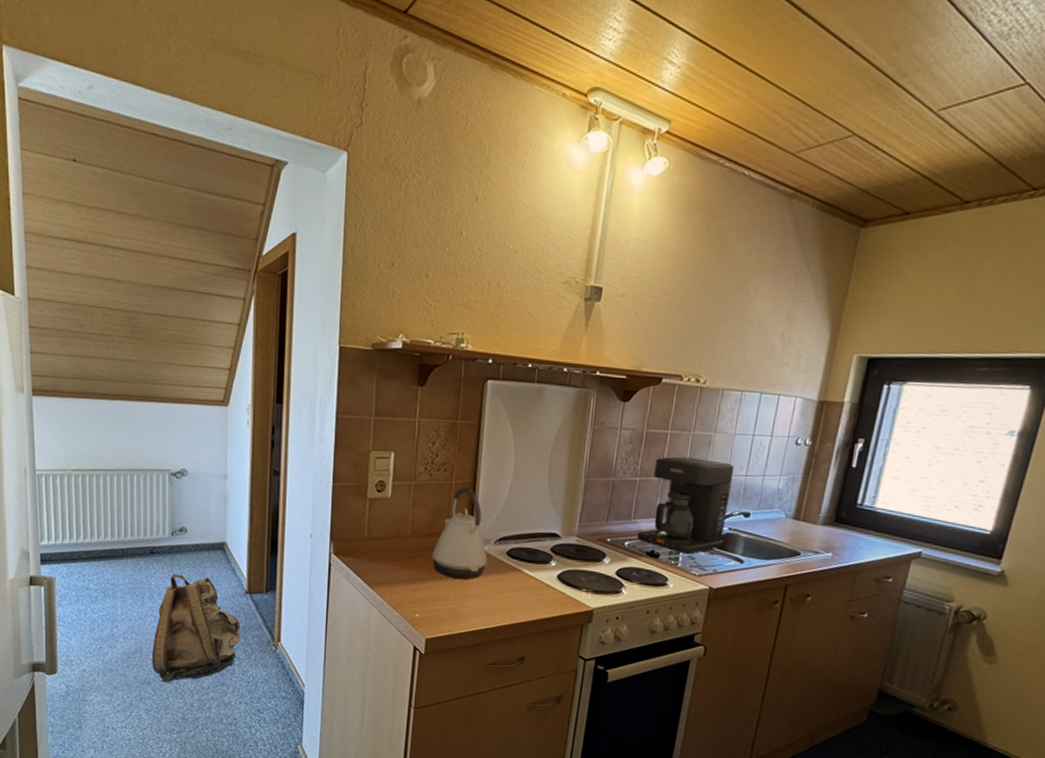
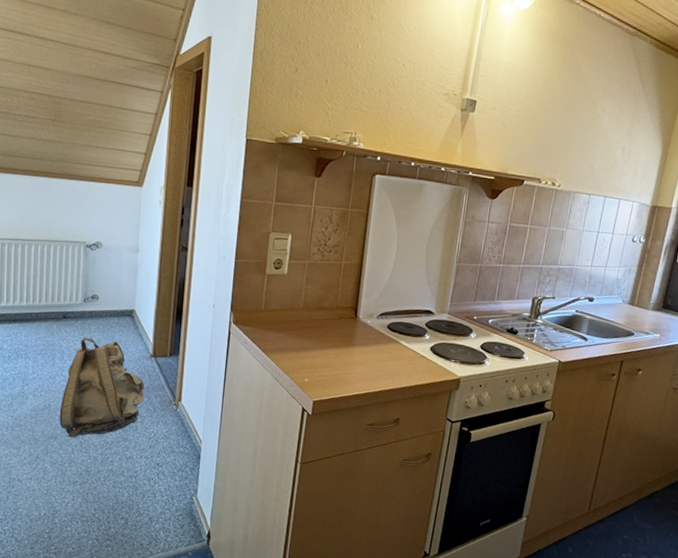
kettle: present [432,487,488,579] -> none [321,267,371,349]
coffee maker: present [637,456,735,554] -> none [499,247,582,332]

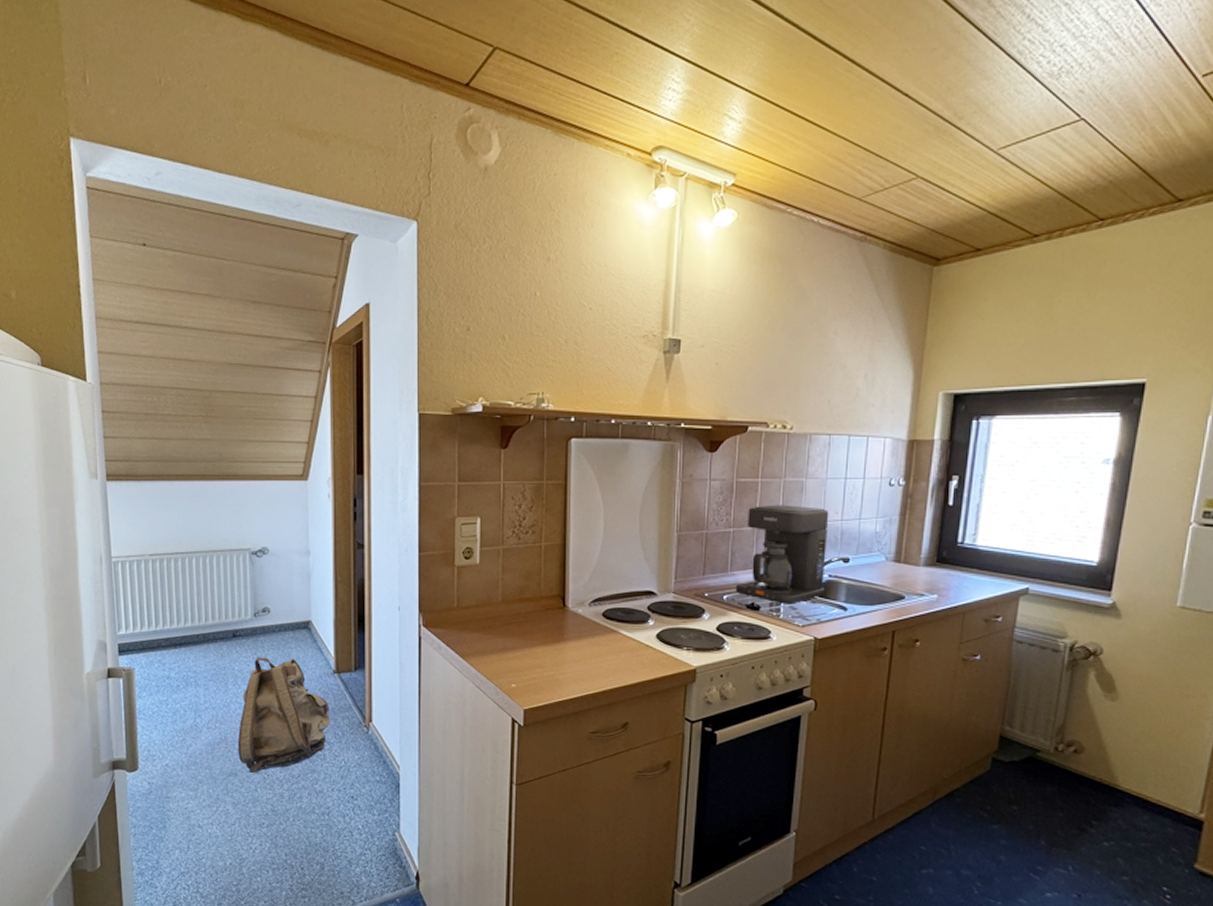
coffee maker: none [499,247,582,332] -> present [735,505,829,604]

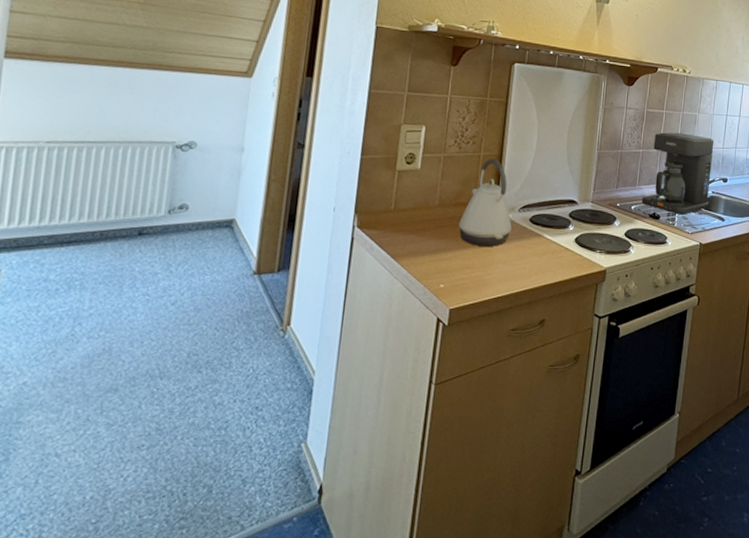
backpack: present [237,657,331,774] -> none [123,257,244,388]
kettle: none [525,548,583,644] -> present [458,158,512,247]

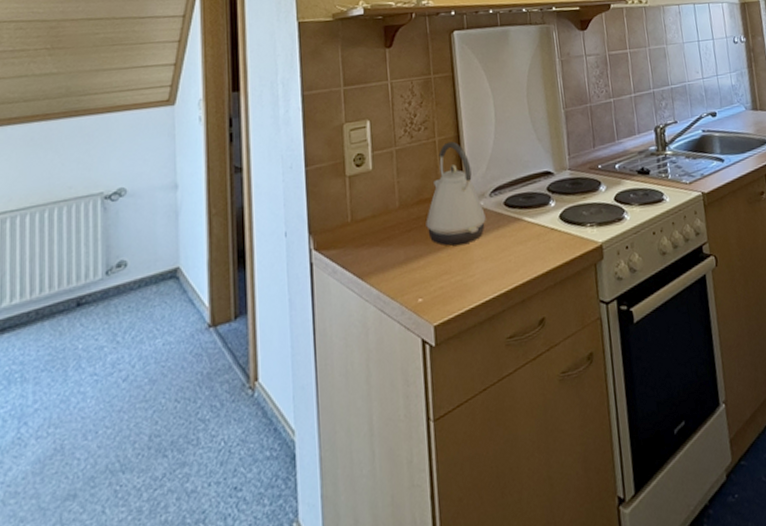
coffee maker: present [641,132,714,215] -> none [623,69,702,165]

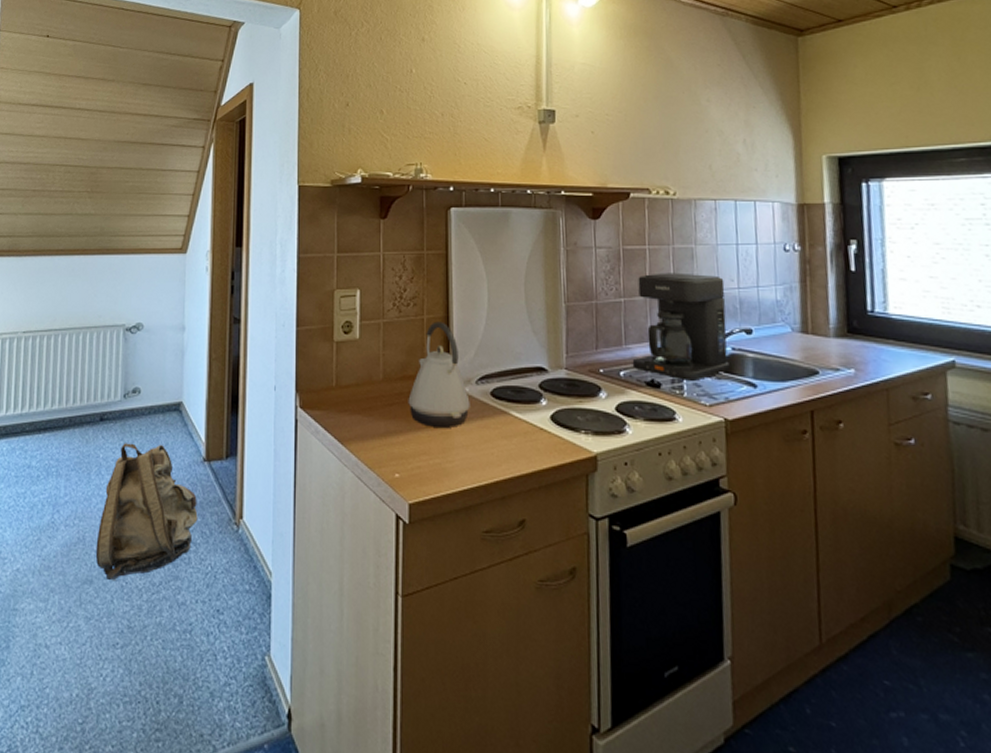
backpack: none [78,318,206,489] -> present [95,443,198,581]
coffee maker: none [623,69,702,165] -> present [632,273,730,381]

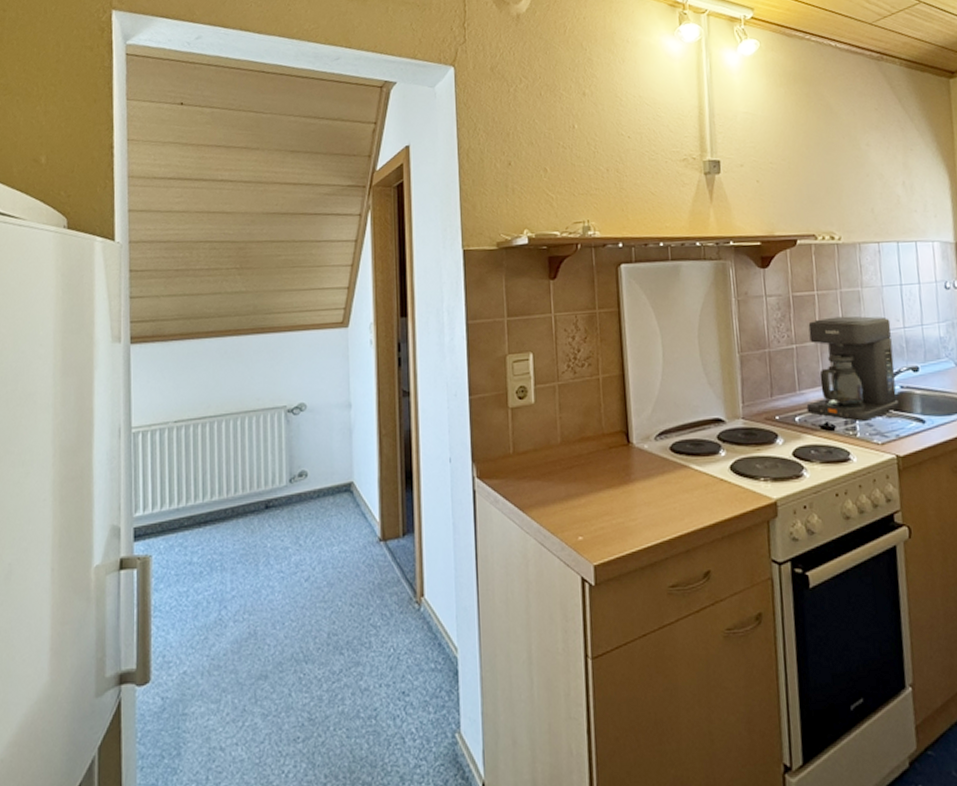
backpack: present [95,443,198,581] -> none [269,527,377,674]
kettle: present [408,322,470,428] -> none [587,380,650,487]

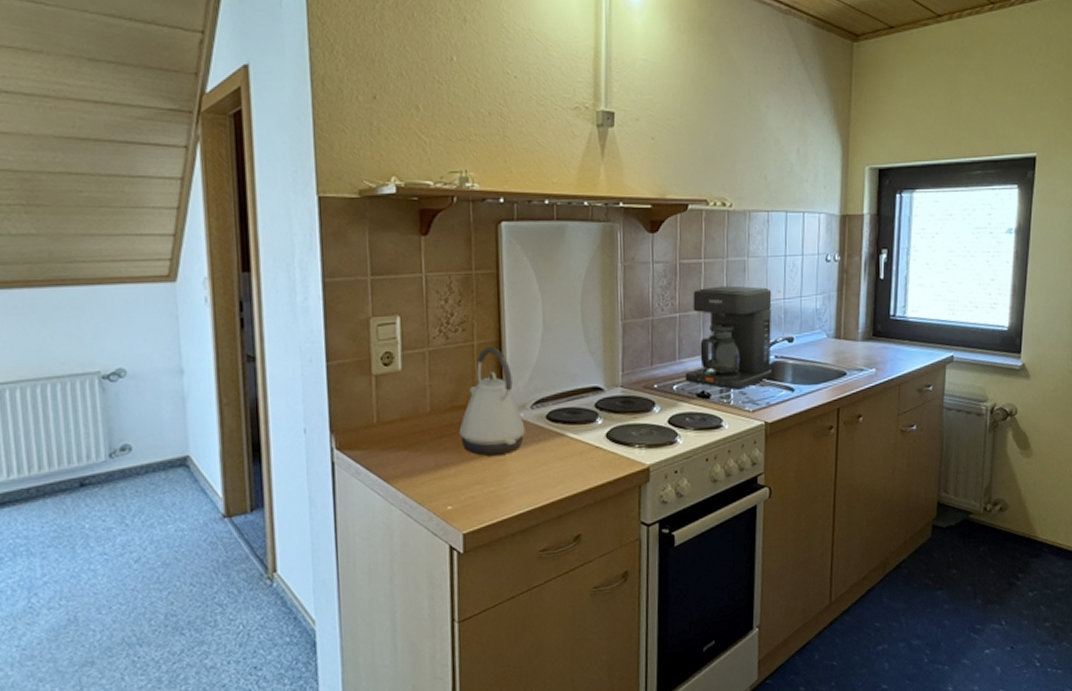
kettle: none [587,380,650,487] -> present [459,346,525,456]

